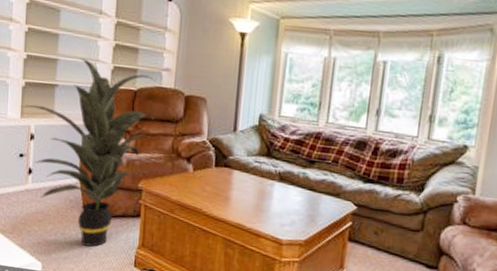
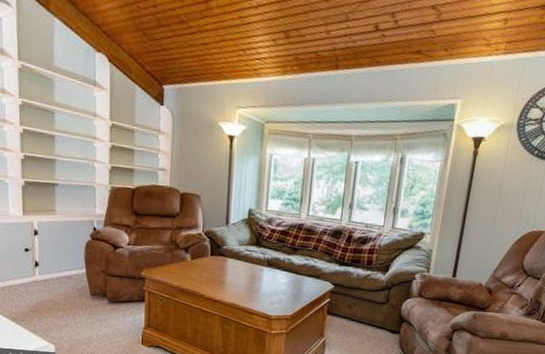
indoor plant: present [20,58,155,247] -> none [21,159,153,329]

